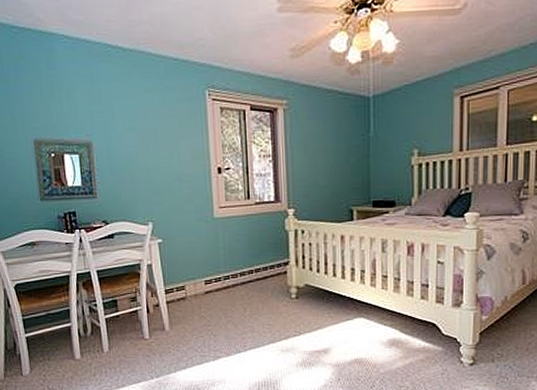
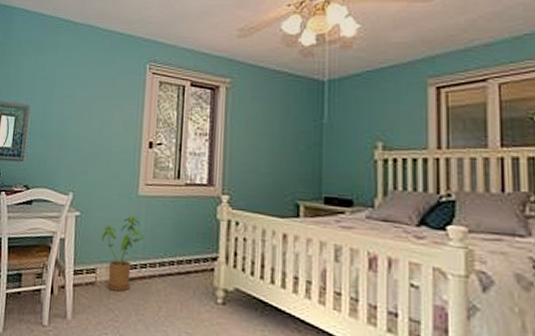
house plant: none [185,237,224,302] -> present [101,216,145,292]

